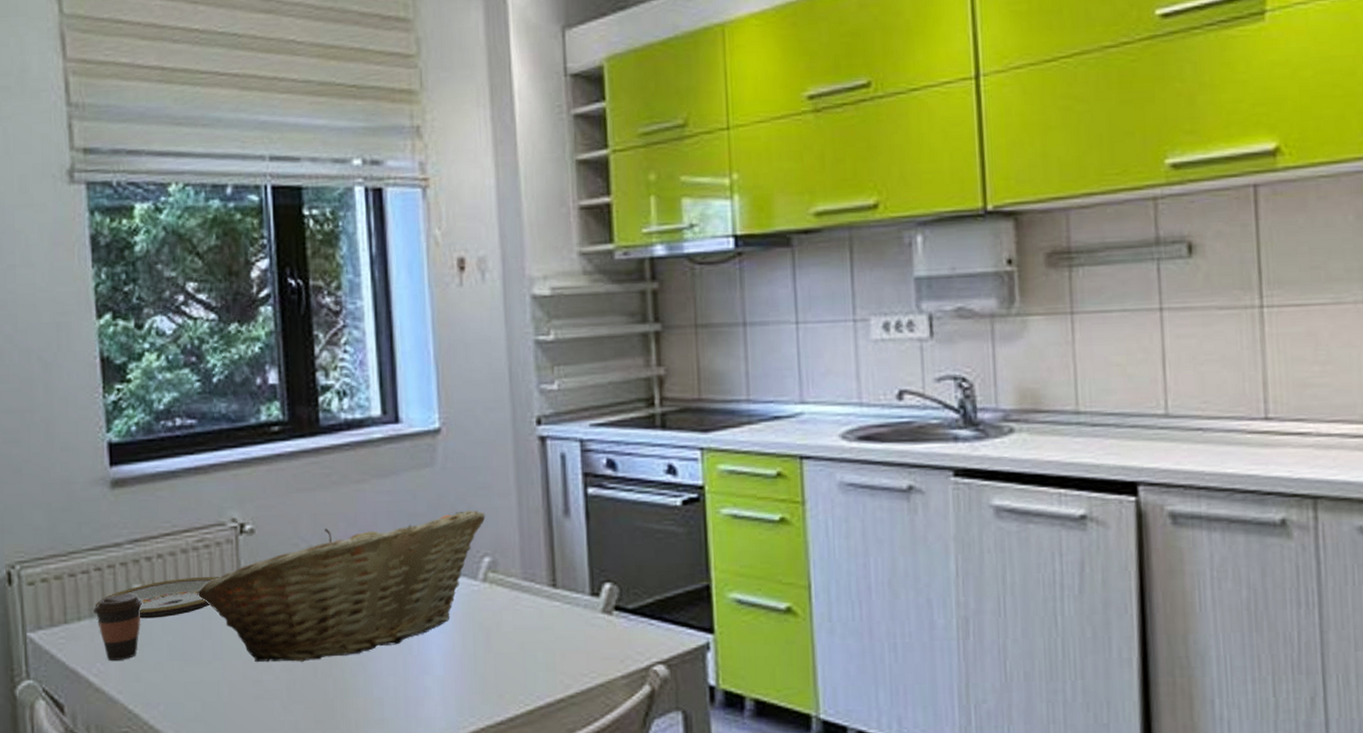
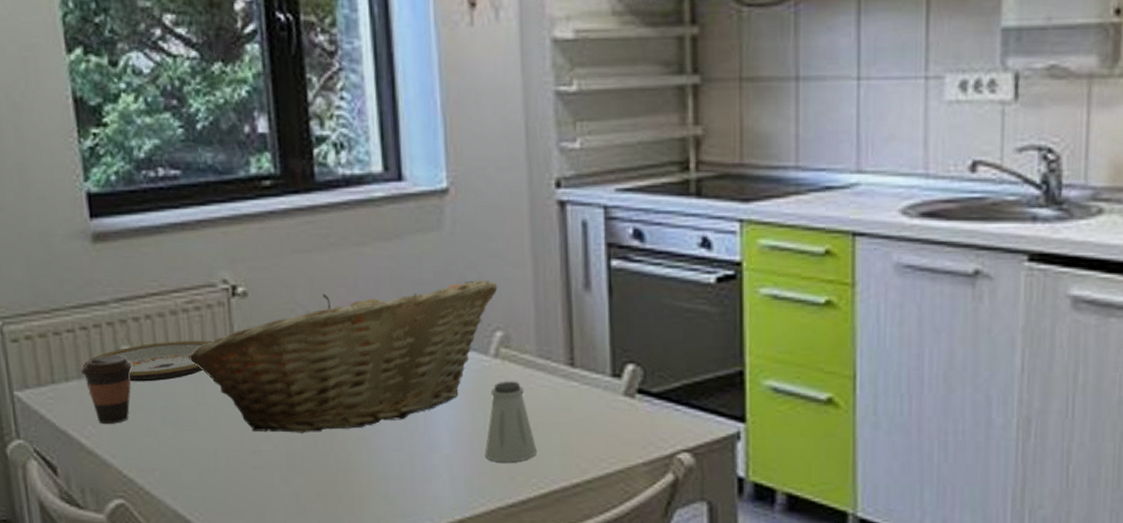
saltshaker: none [474,603,523,682] -> present [484,381,537,463]

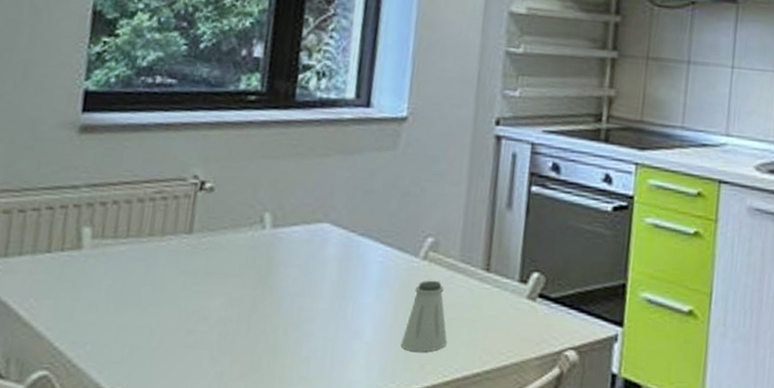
coffee cup: present [81,355,134,424] -> none [37,234,91,298]
plate: present [82,340,212,382] -> none [39,225,172,261]
fruit basket: present [188,279,498,433] -> none [145,192,436,317]

